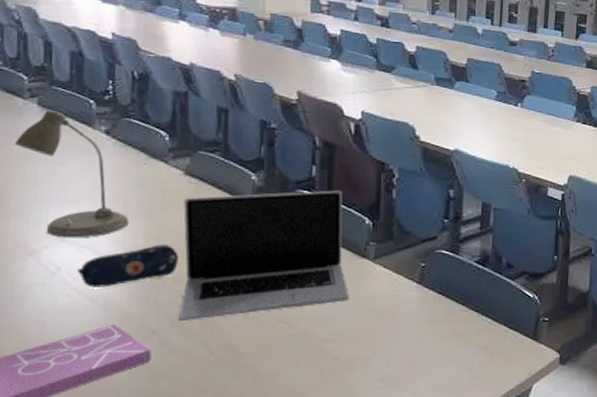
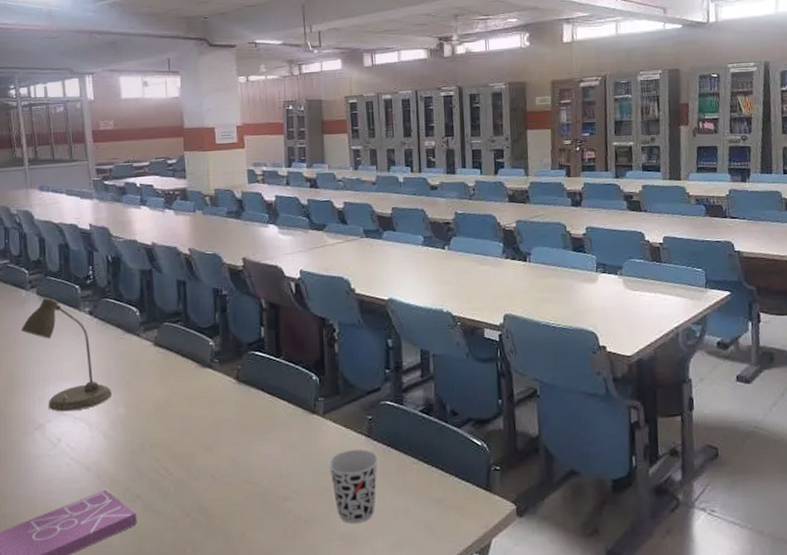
pencil case: present [77,245,179,287] -> none [74,412,154,456]
laptop: present [177,190,350,322] -> none [155,349,305,485]
cup: none [374,295,428,366] -> present [327,449,379,523]

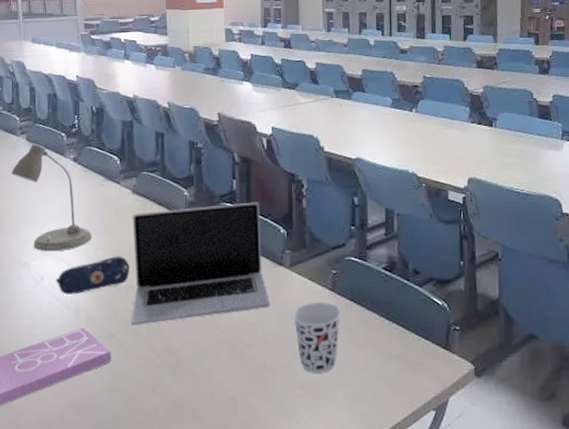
pencil case: none [74,412,154,456] -> present [56,256,130,295]
laptop: none [155,349,305,485] -> present [130,202,271,326]

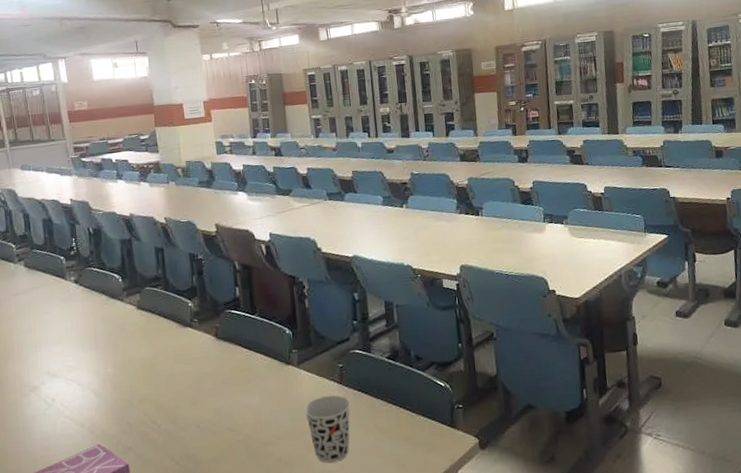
desk lamp: present [10,143,92,252] -> none [11,269,100,374]
pencil case: present [56,256,130,295] -> none [67,371,141,414]
laptop: present [130,202,271,326] -> none [139,306,282,437]

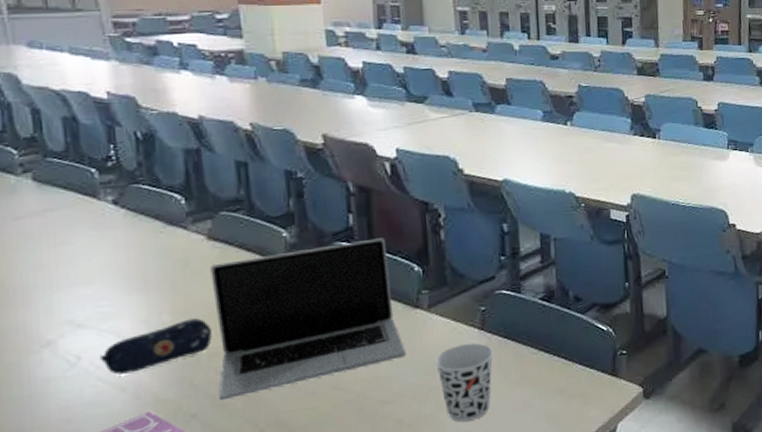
pencil case: none [67,371,141,414] -> present [100,318,212,375]
laptop: none [139,306,282,437] -> present [210,238,407,401]

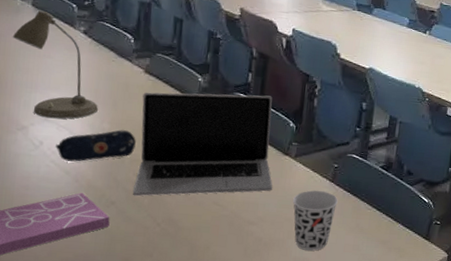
desk lamp: none [11,183,151,324] -> present [12,10,98,119]

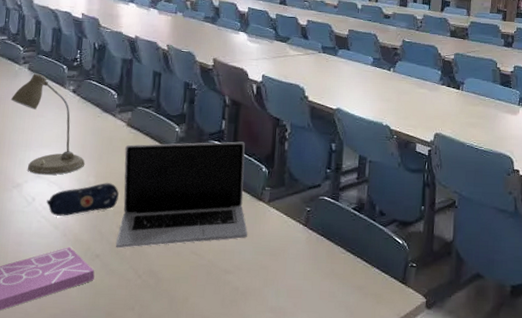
cup: present [292,190,338,251] -> none [267,235,312,299]

